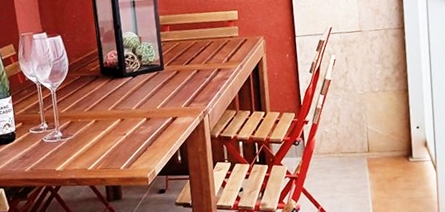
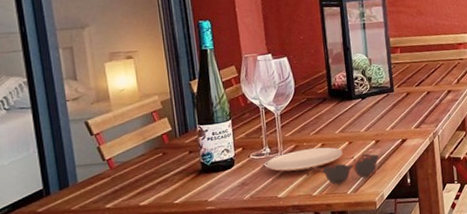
plate: none [44,123,116,147] -> present [266,147,343,172]
sunglasses: none [80,131,150,161] -> present [305,153,379,186]

